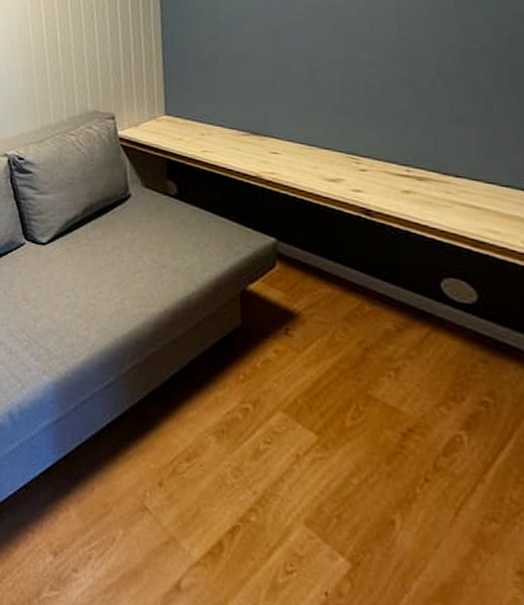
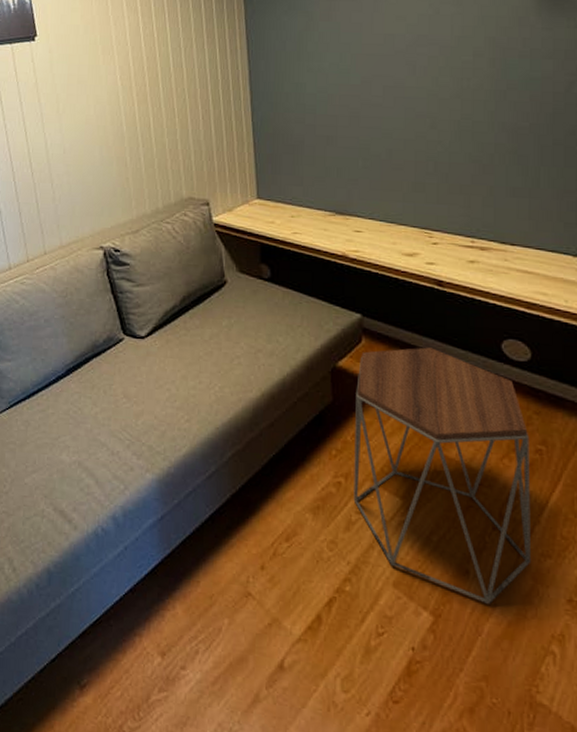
side table: none [262,277,473,561] -> present [353,347,532,604]

